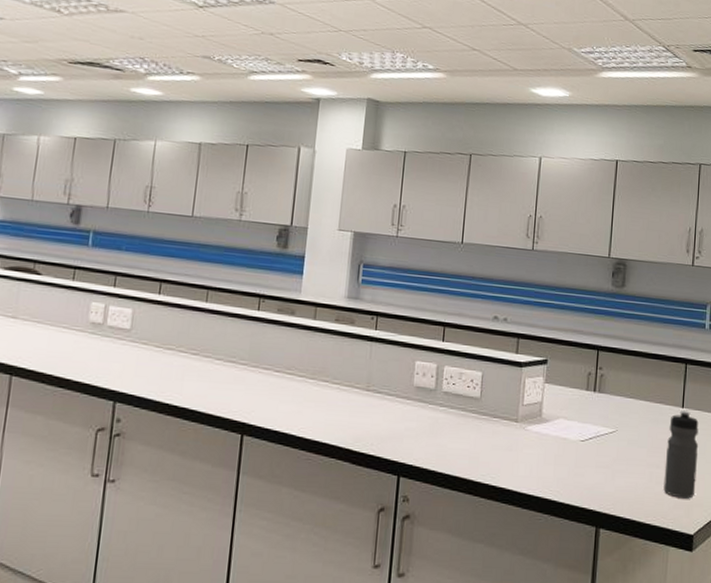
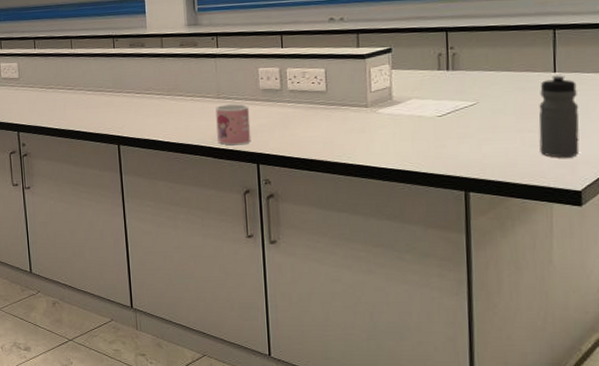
mug: none [359,399,399,451] -> present [215,104,251,146]

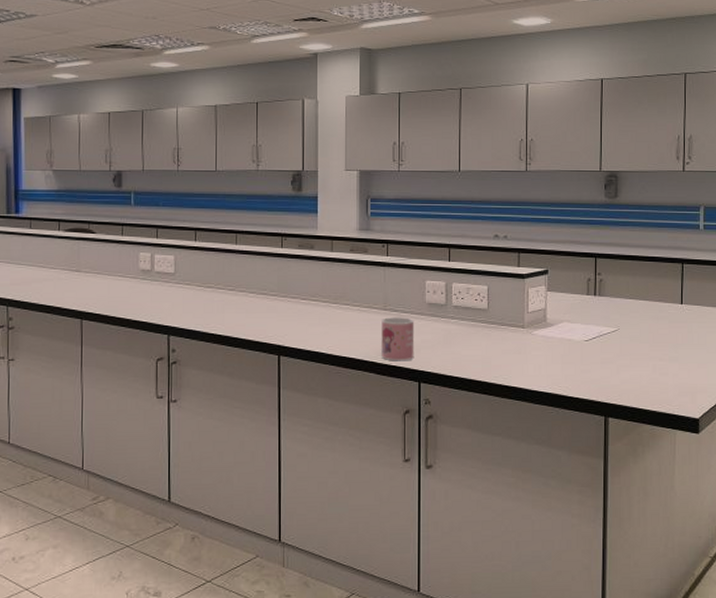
water bottle: present [538,75,580,158] -> none [667,307,700,386]

